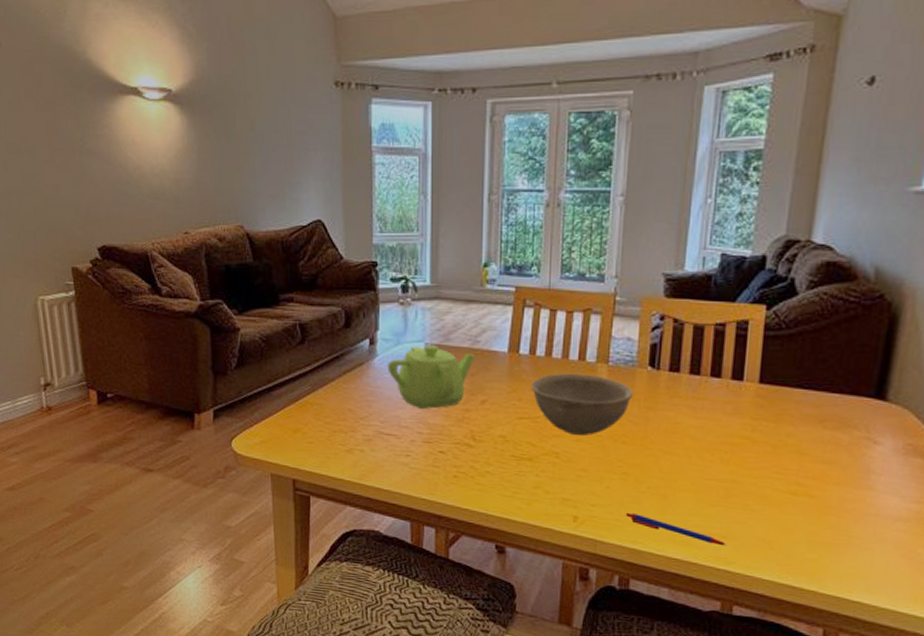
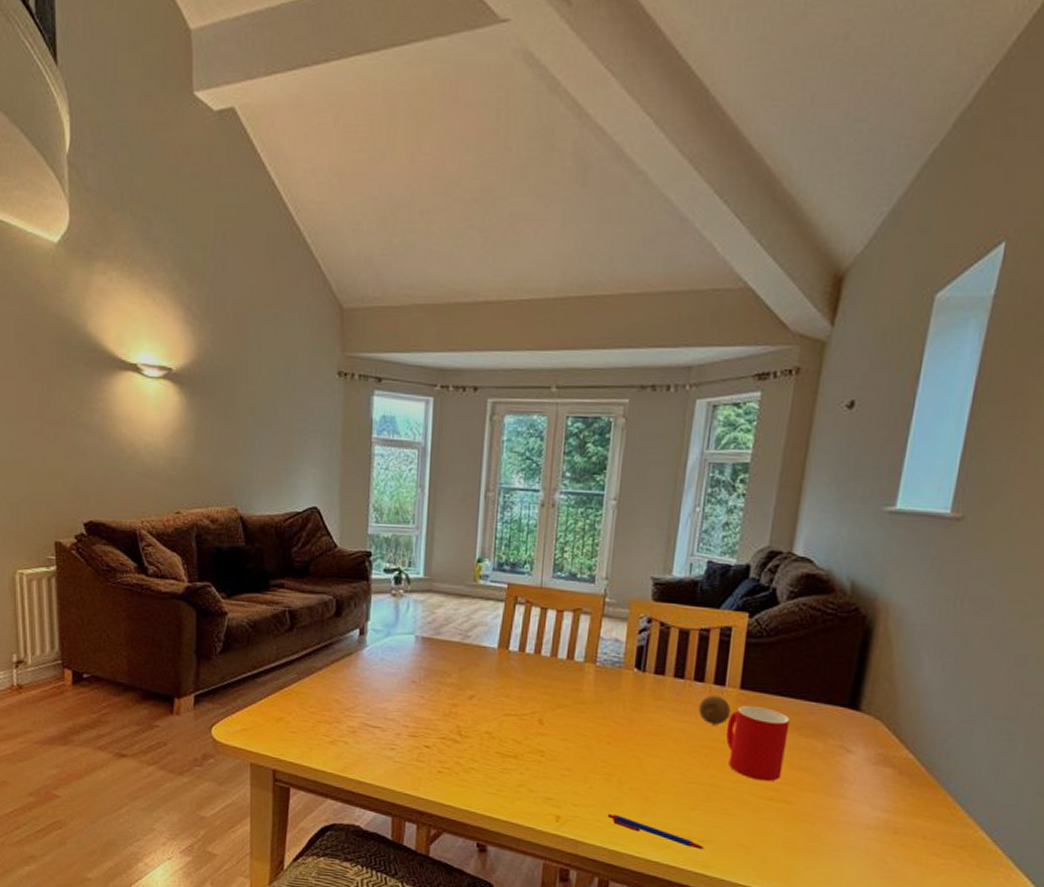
teapot: present [387,344,475,409] -> none [376,637,465,703]
bowl: present [531,373,634,436] -> none [519,671,620,735]
fruit: none [716,390,751,421] -> present [698,694,732,726]
cup: none [745,399,813,476] -> present [726,705,790,782]

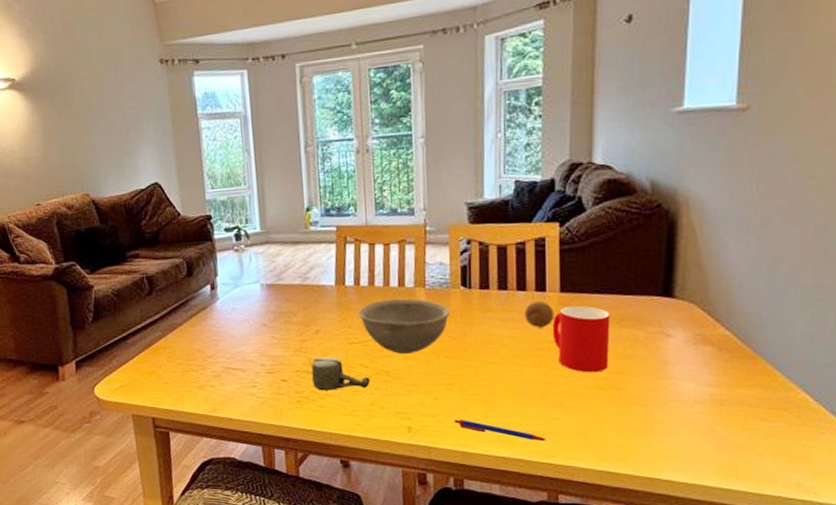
cup: none [458,726,522,767] -> present [311,357,370,391]
bowl: none [519,671,620,735] -> present [359,298,450,354]

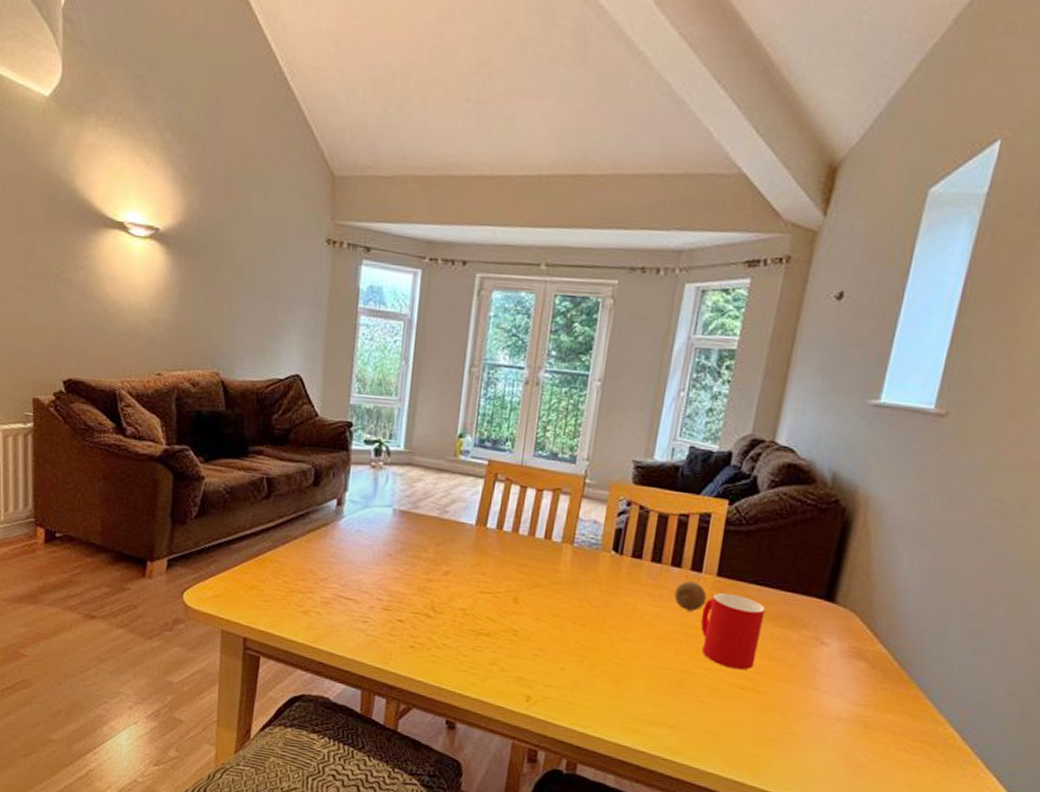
cup: present [311,357,370,391] -> none [431,602,495,645]
bowl: present [359,298,450,354] -> none [495,550,596,615]
pen: present [454,419,547,442] -> none [578,695,675,736]

